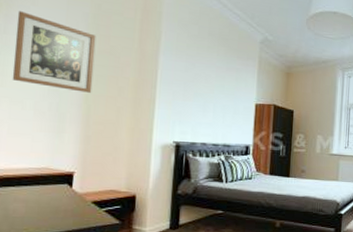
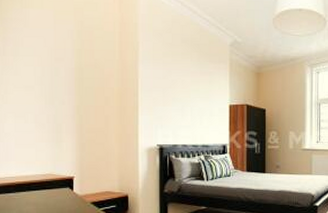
wall art: present [12,11,96,93] -> none [13,33,82,104]

